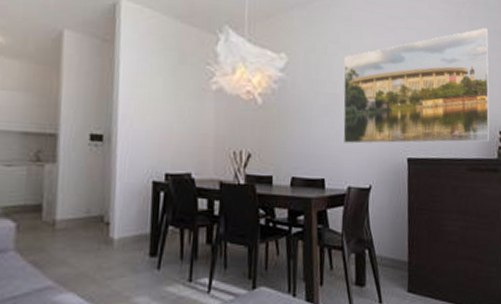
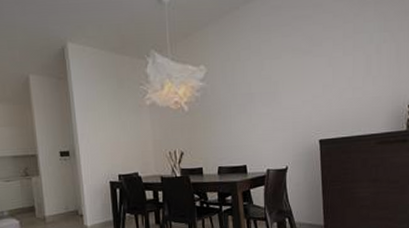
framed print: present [343,28,490,144] -> none [256,10,399,134]

